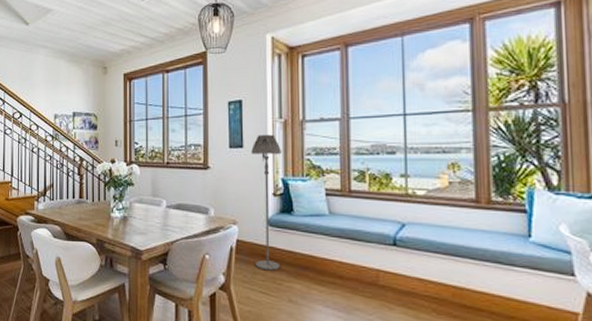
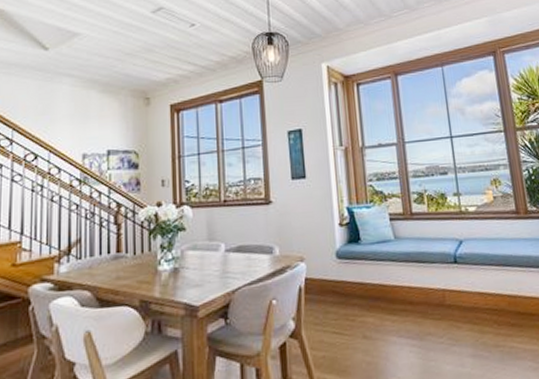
floor lamp: present [251,134,281,271] -> none [314,162,352,308]

